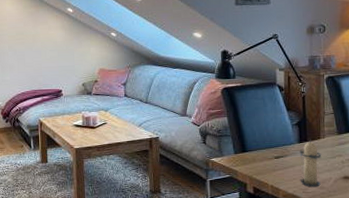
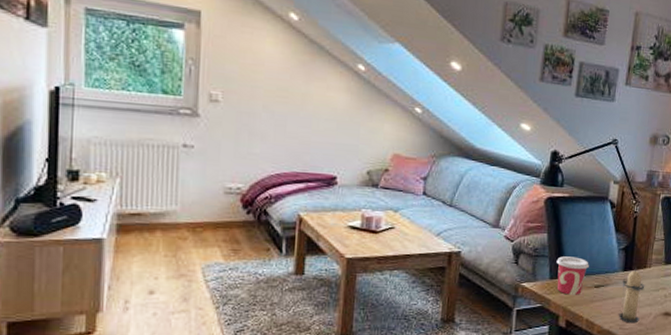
cup: none [238,134,267,166] -> present [556,256,589,295]

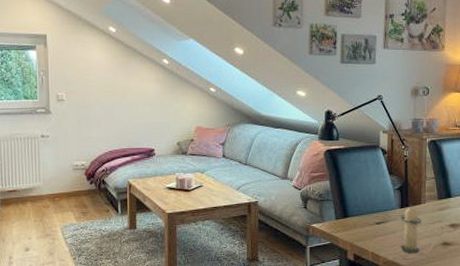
cup: present [556,256,589,295] -> none [340,199,369,232]

